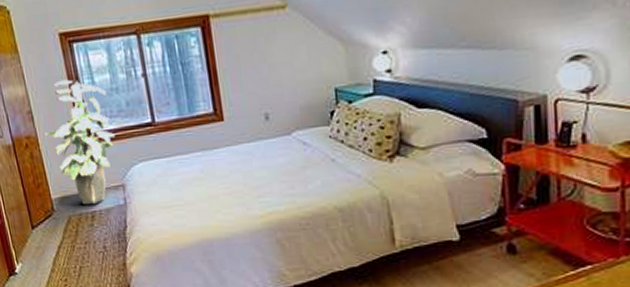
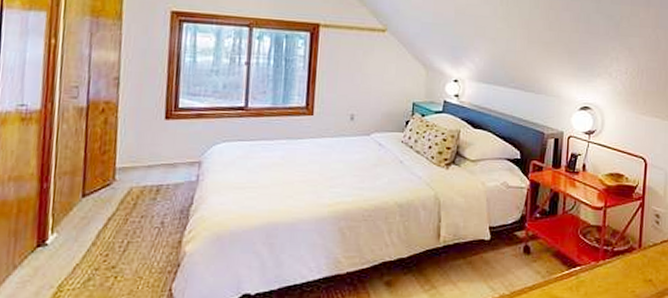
indoor plant: present [44,79,116,204] -> none [127,53,206,177]

